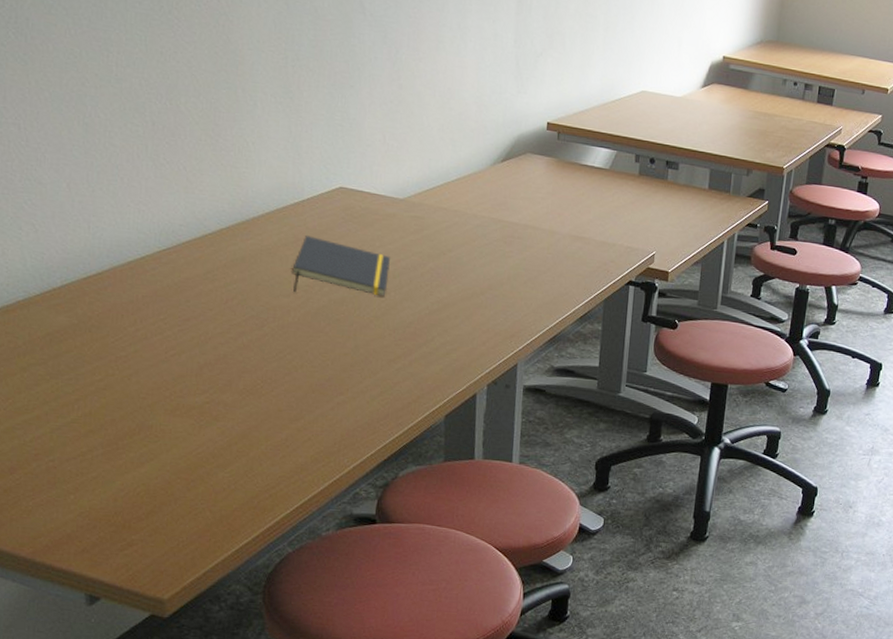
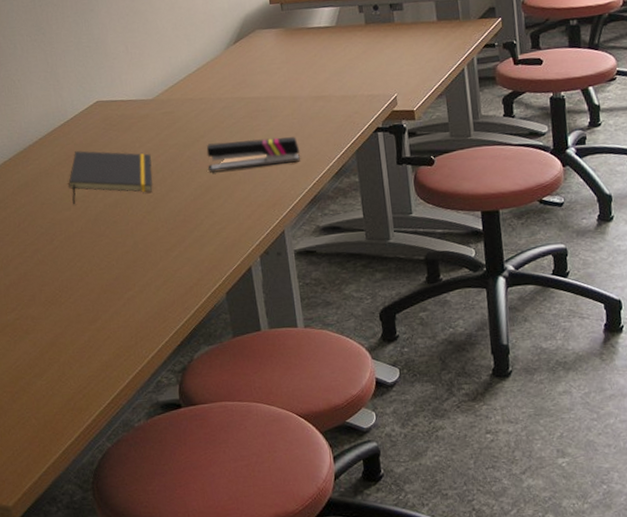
stapler: none [450,259,549,299] -> present [206,137,300,173]

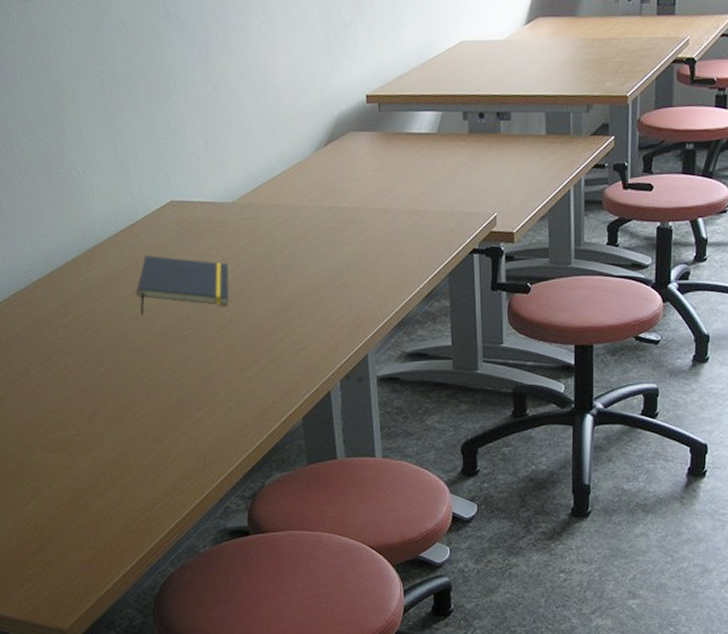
stapler: present [206,137,300,173] -> none [289,253,390,288]

